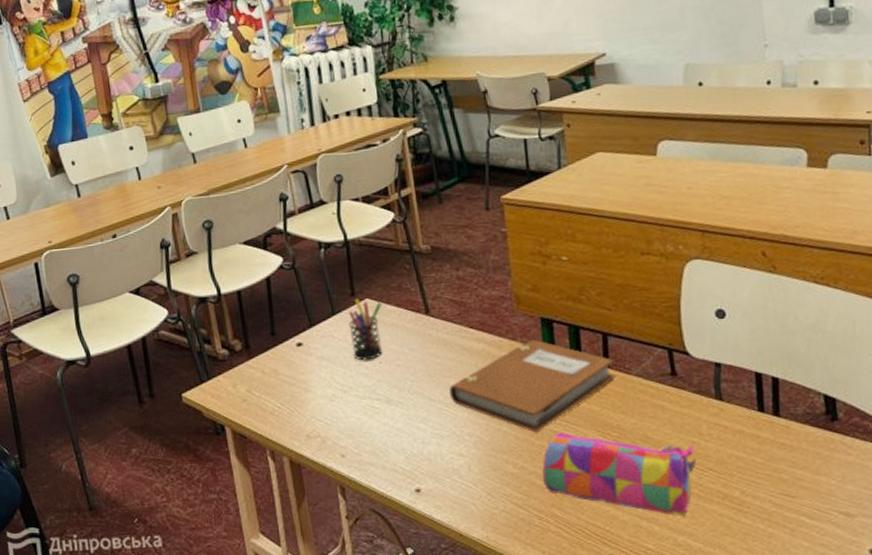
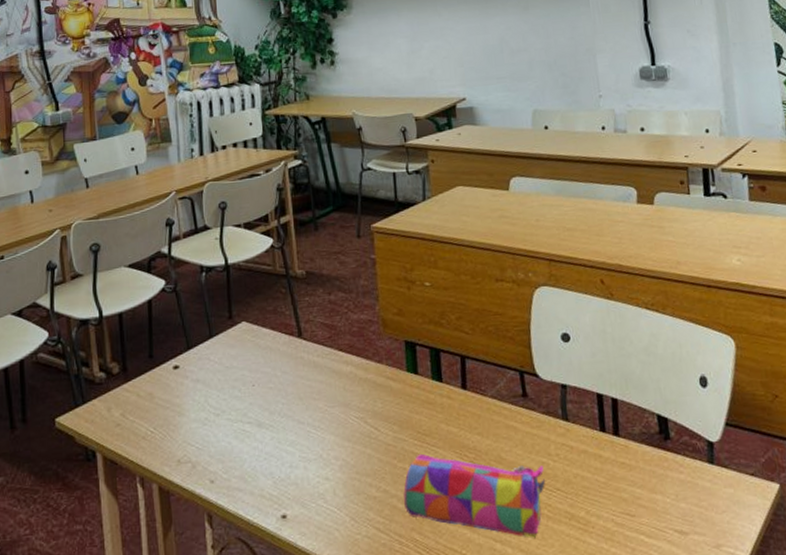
pen holder: present [348,298,382,361] -> none [224,321,258,384]
notebook: present [449,339,616,433] -> none [318,362,473,455]

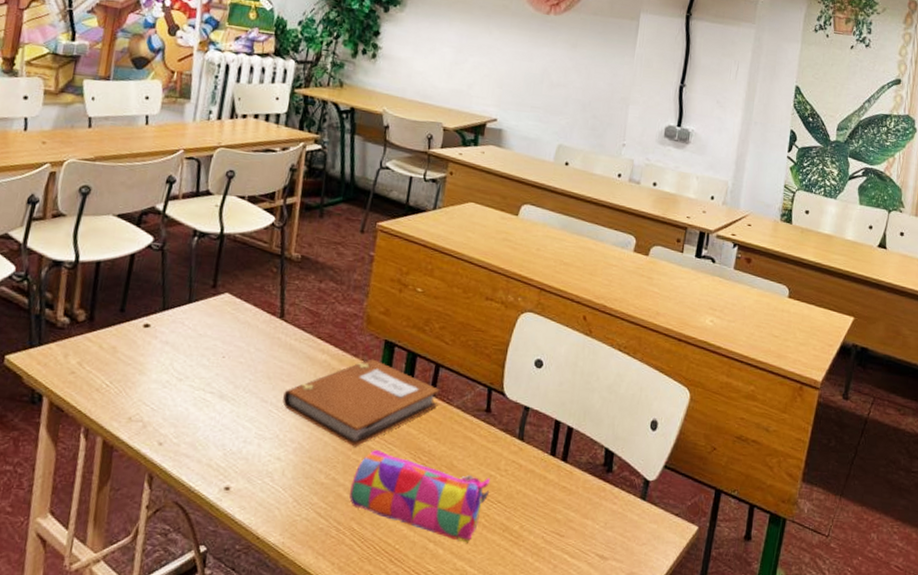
notebook: none [318,362,473,455] -> present [282,358,440,447]

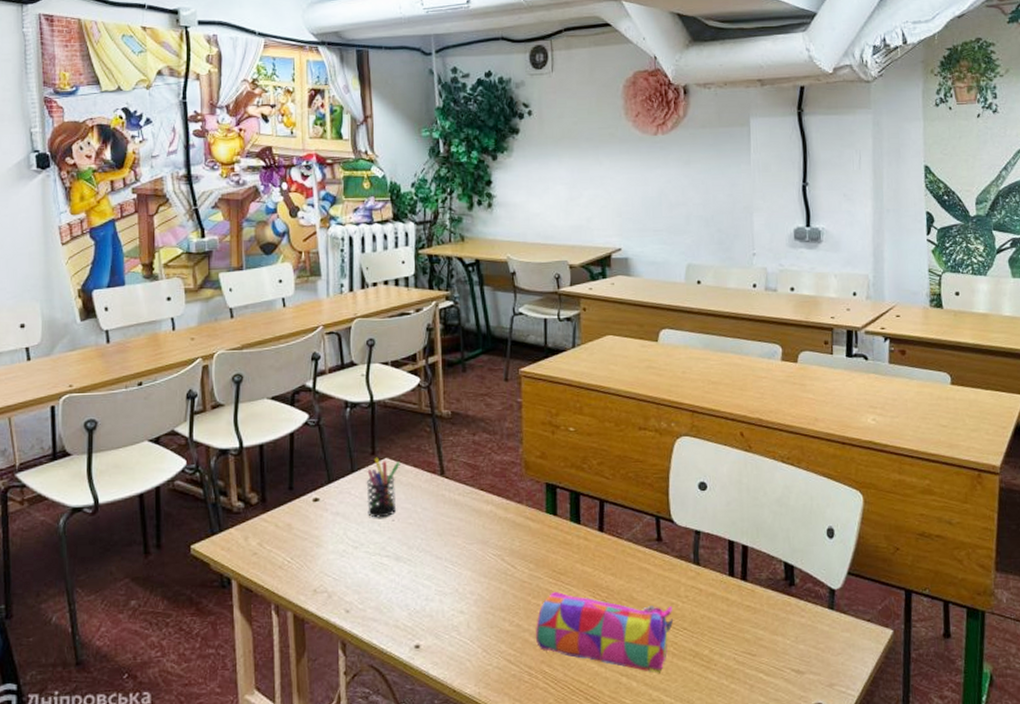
pen holder: none [198,290,241,353] -> present [366,457,400,518]
notebook: present [282,358,440,447] -> none [456,503,609,592]

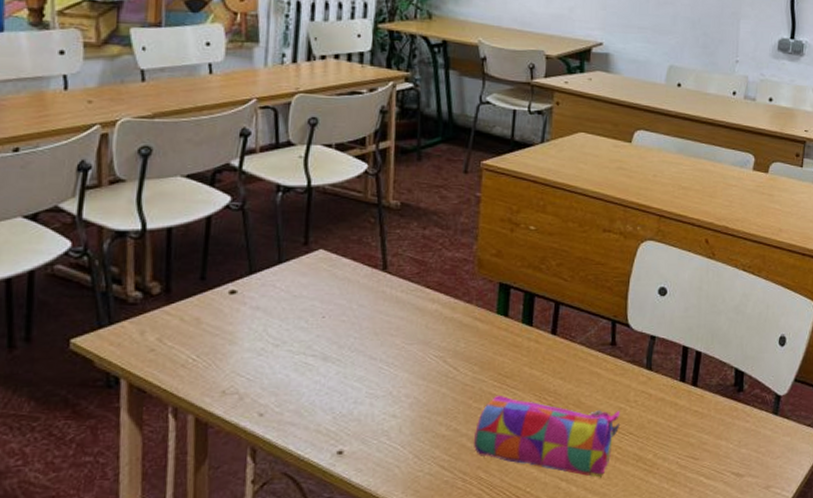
pen holder: present [366,457,400,518] -> none [294,248,337,314]

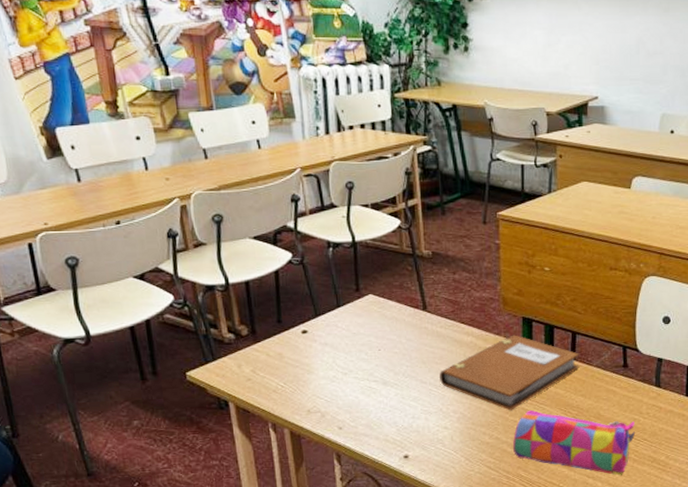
notebook: none [393,303,562,395] -> present [440,335,580,411]

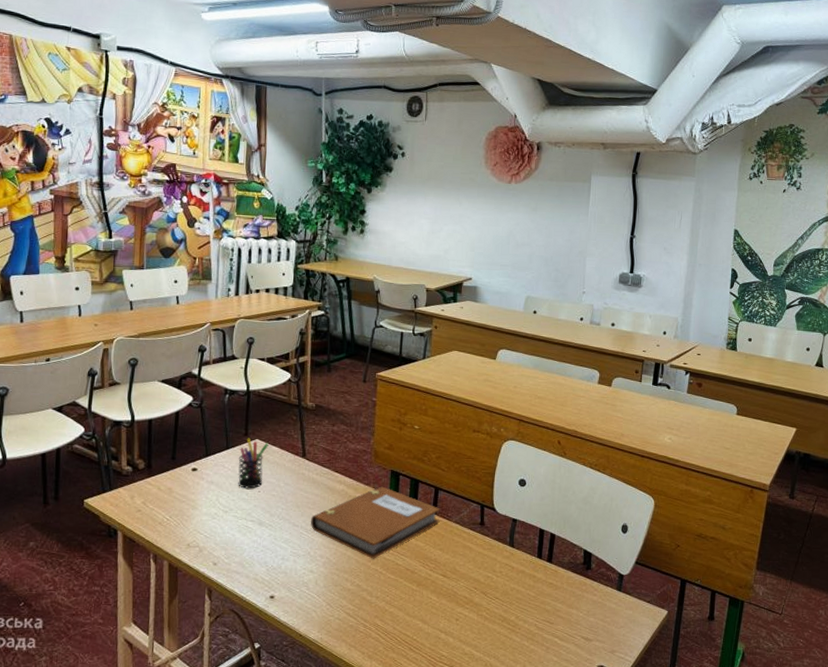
pen holder: none [352,293,384,348] -> present [238,438,269,489]
pencil case: present [512,410,636,475] -> none [371,561,488,632]

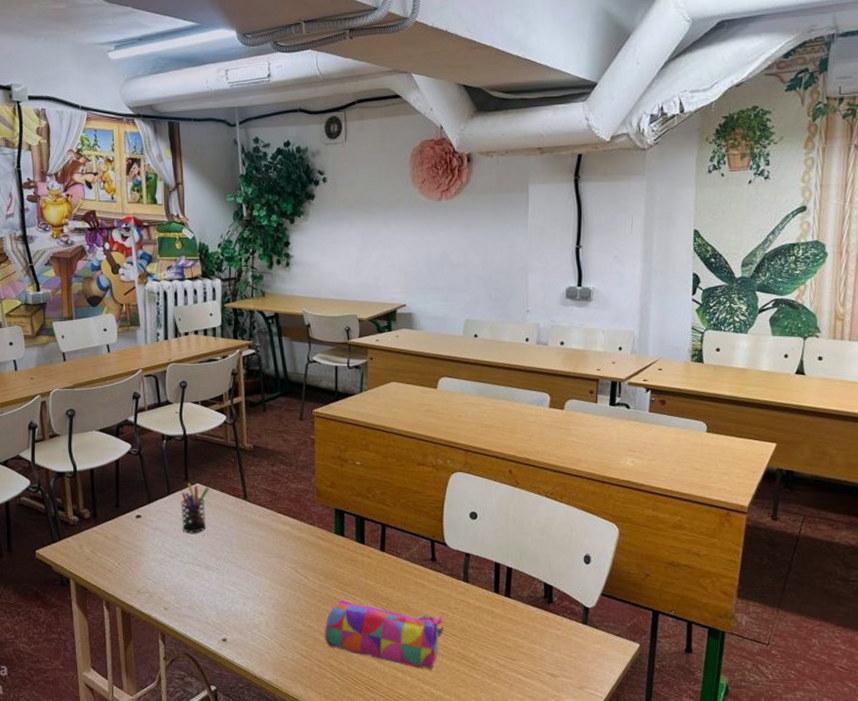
notebook: present [311,486,440,559] -> none [257,525,389,599]
pencil case: none [371,561,488,632] -> present [324,600,445,671]

